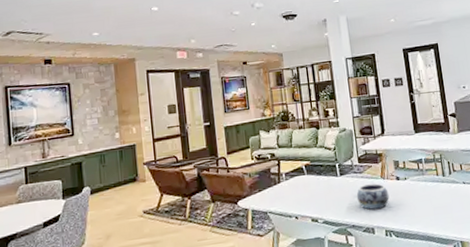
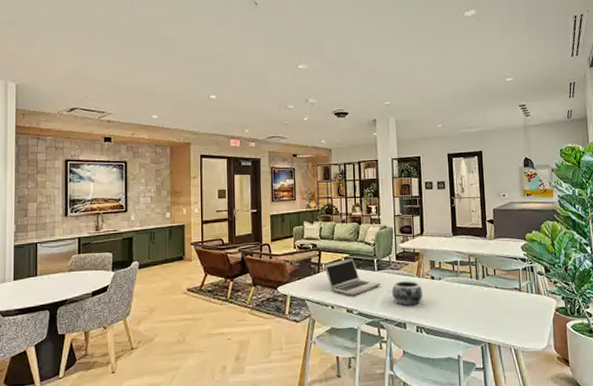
laptop: none [284,164,345,204] -> present [324,257,381,296]

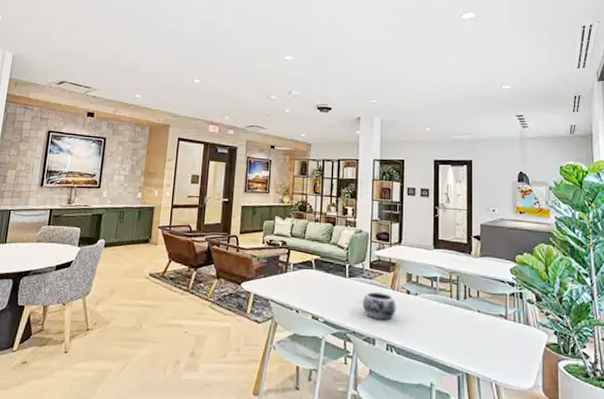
laptop: present [324,257,381,296] -> none [292,260,351,302]

